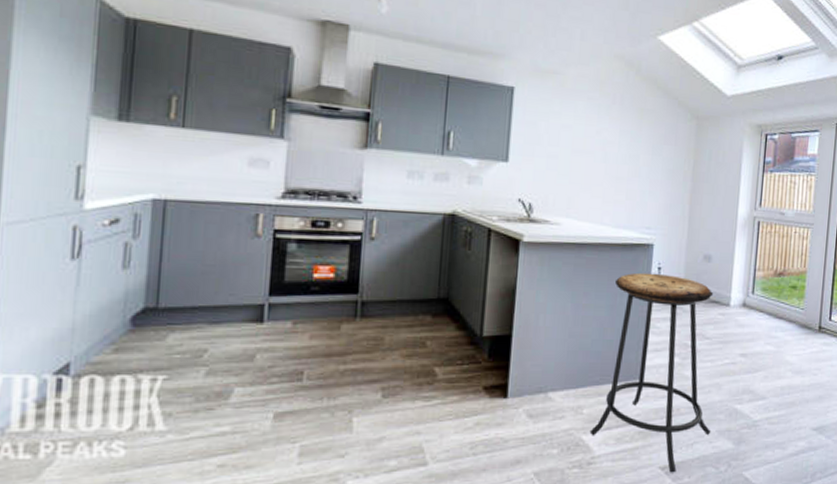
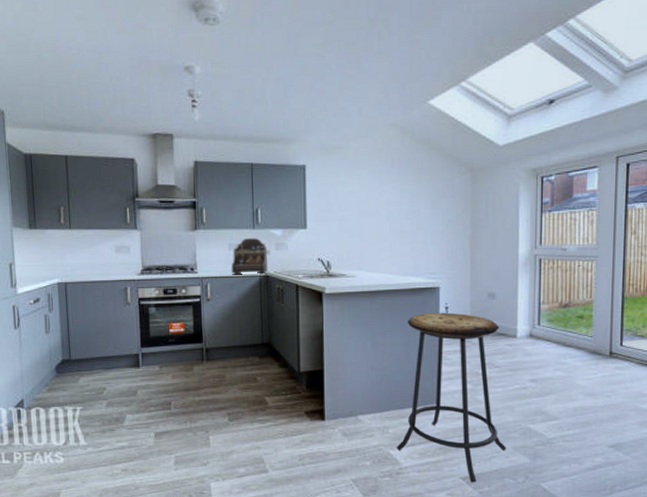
spice rack: none [407,166,461,212] -> present [231,238,270,275]

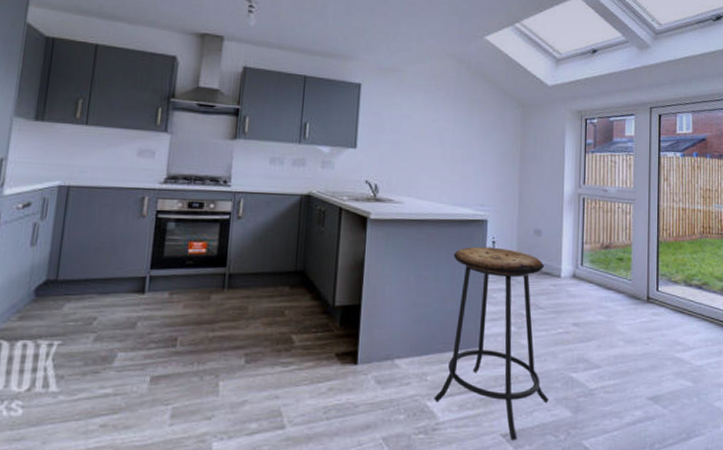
spice rack: present [231,238,270,275] -> none [269,153,315,194]

